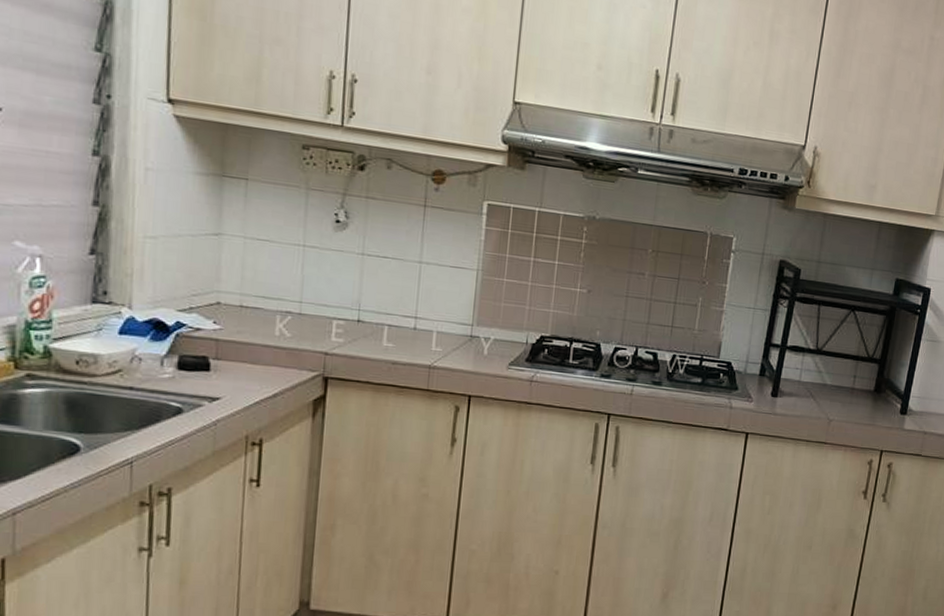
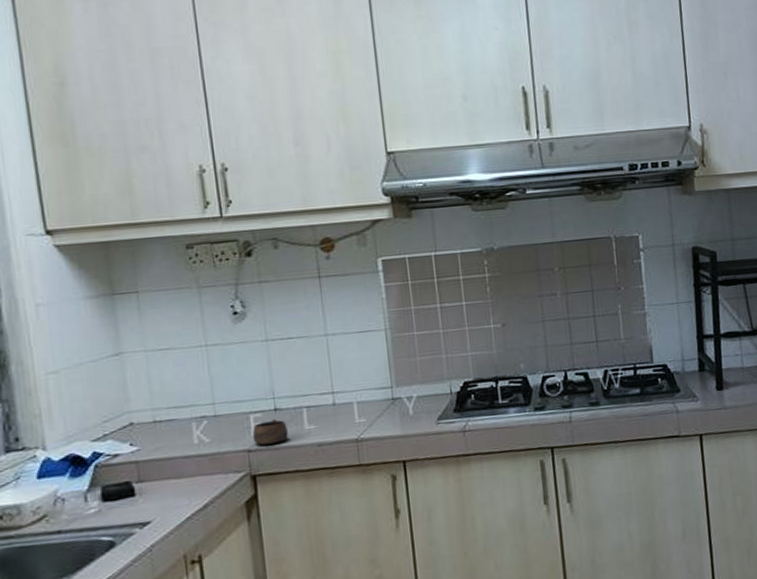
cup: none [331,330,367,353] -> present [252,419,288,445]

